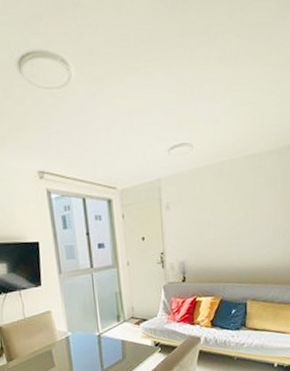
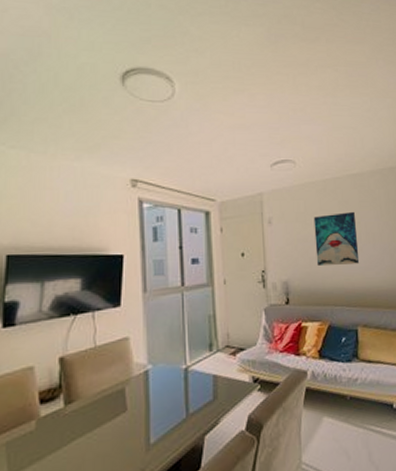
wall art: none [209,193,252,247] -> present [313,211,360,265]

